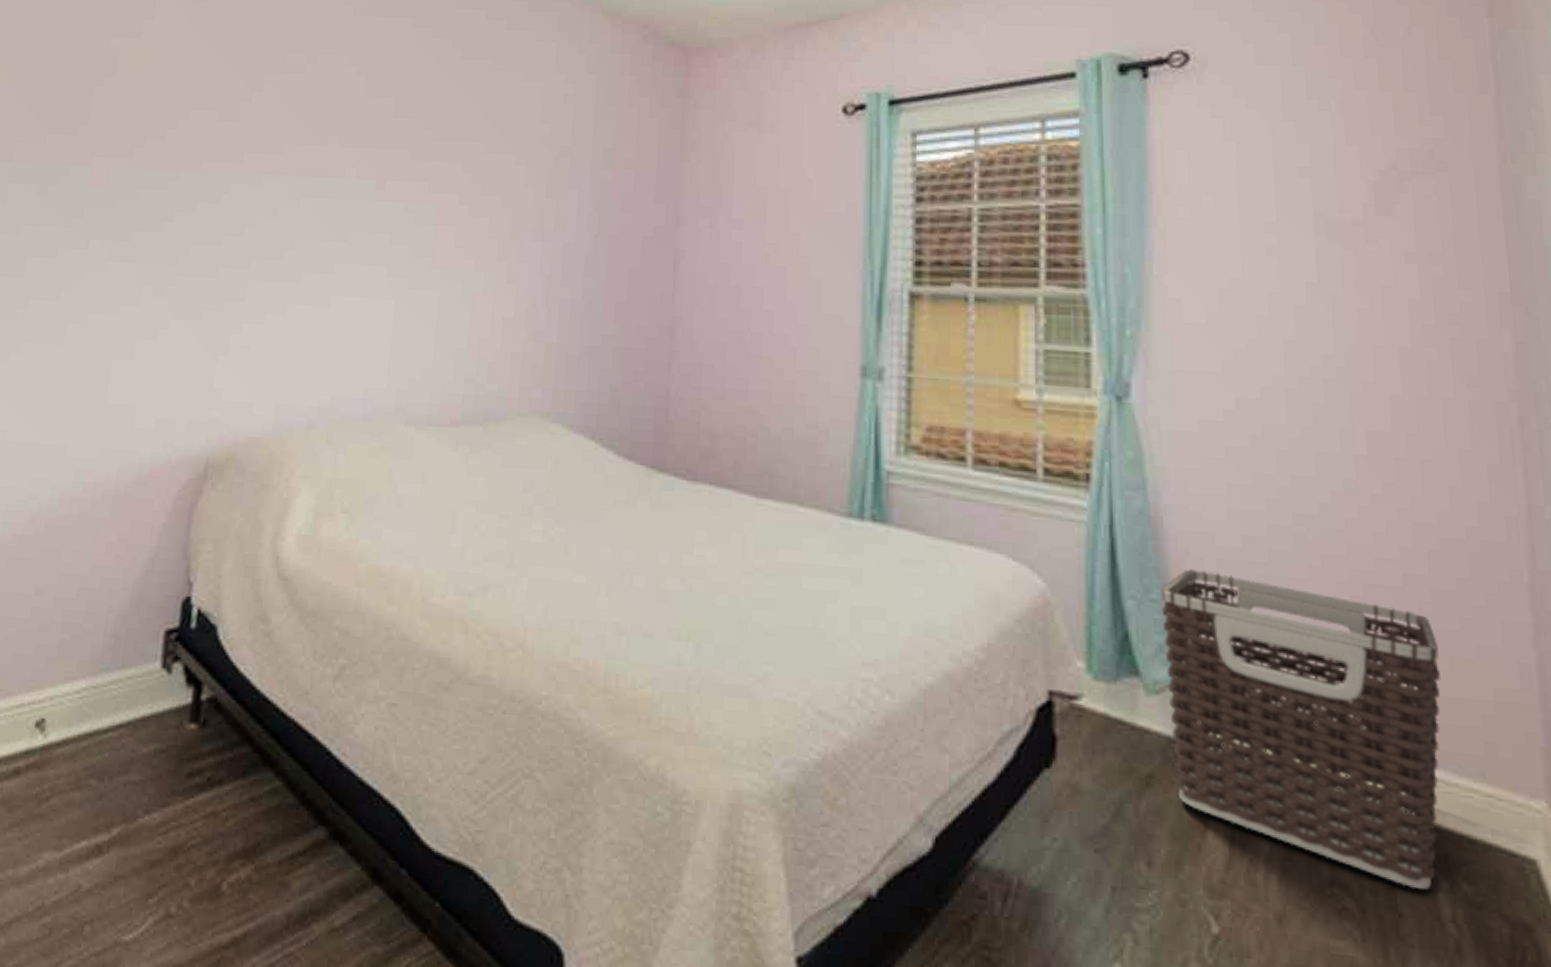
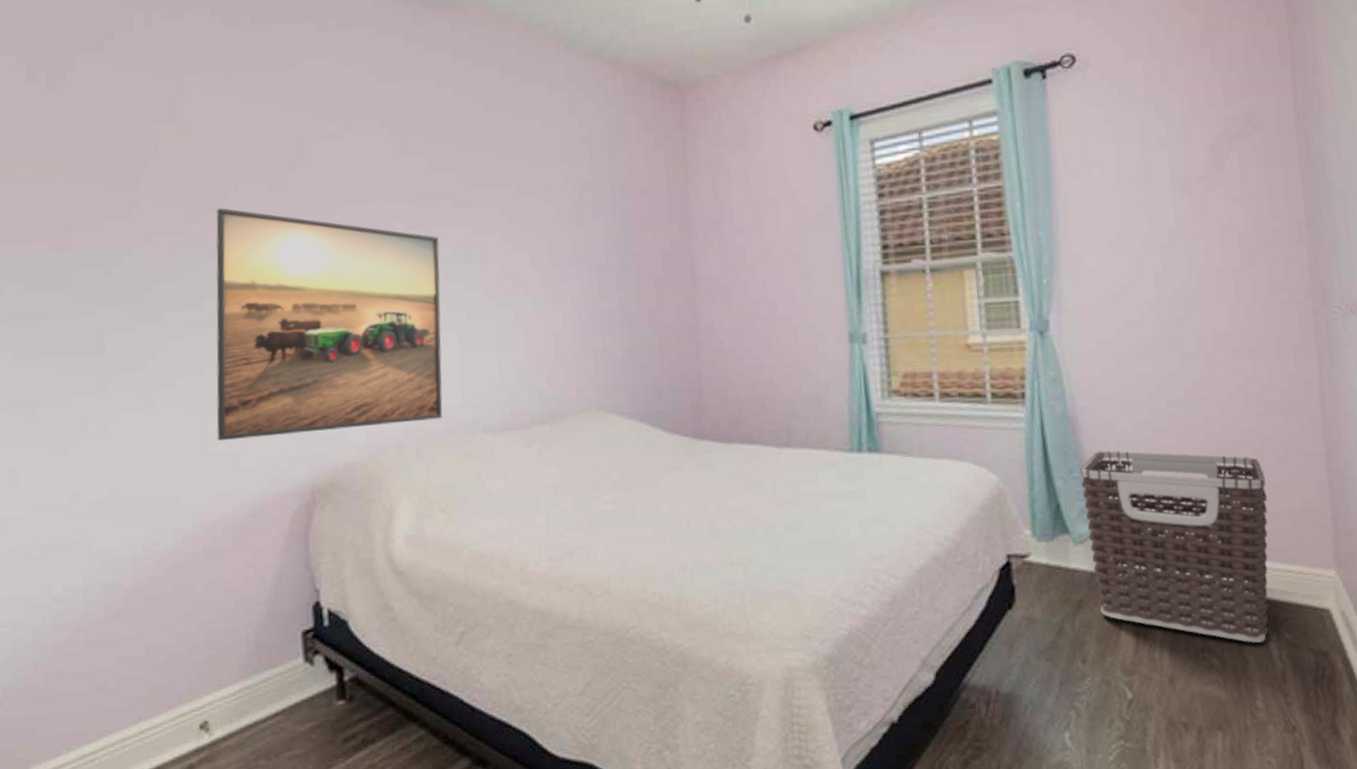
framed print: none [117,134,390,402] -> present [216,208,443,441]

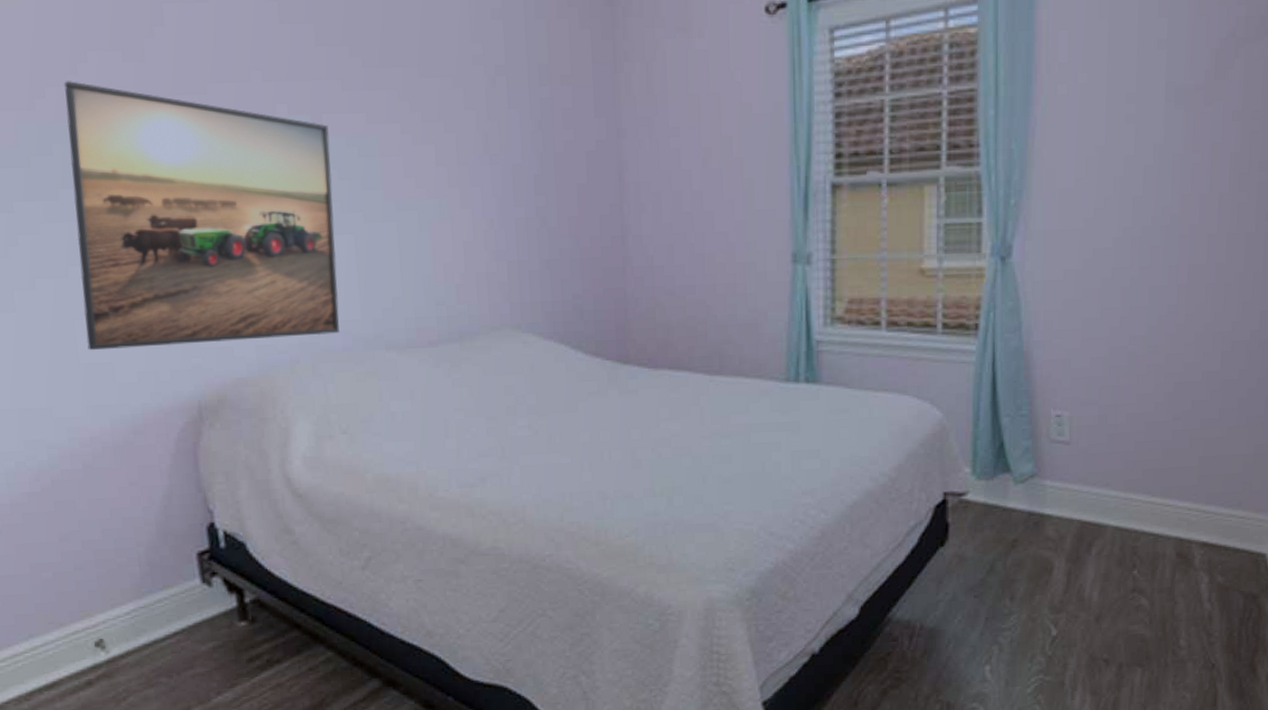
clothes hamper: present [1080,450,1269,643] -> none [1028,388,1221,585]

